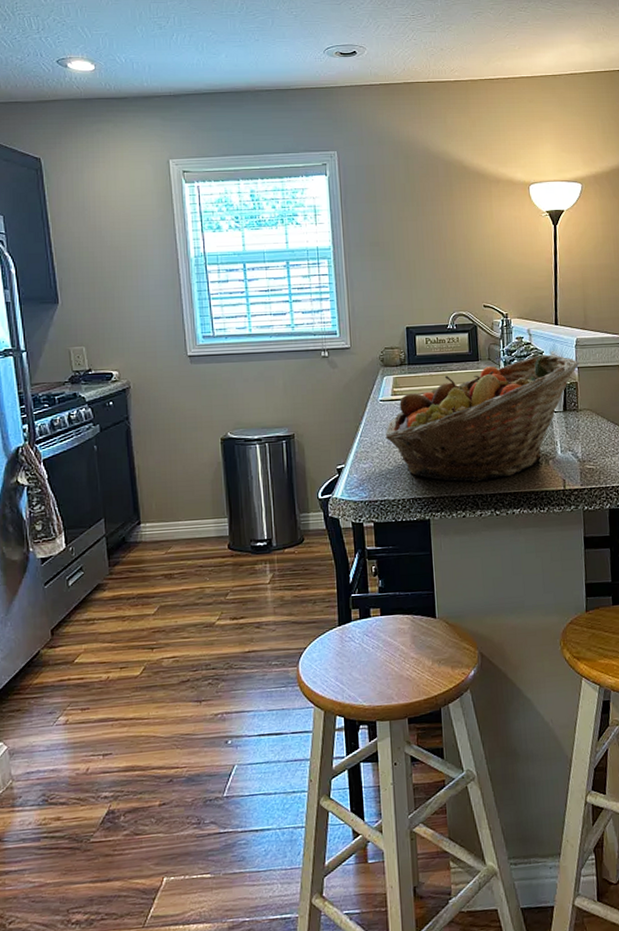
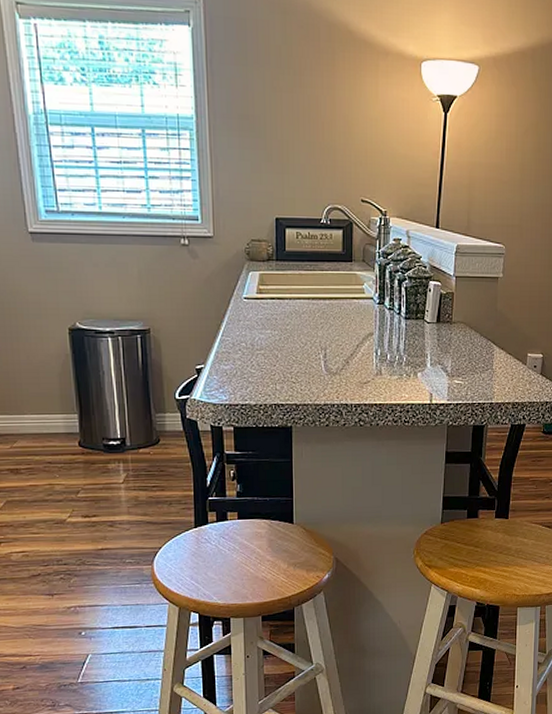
fruit basket: present [385,354,580,483] -> none [248,259,458,392]

